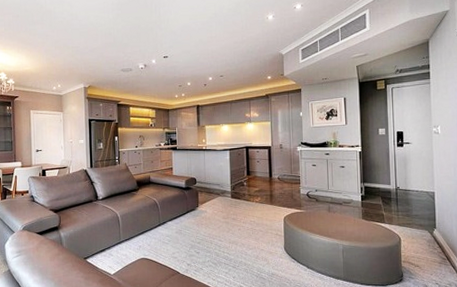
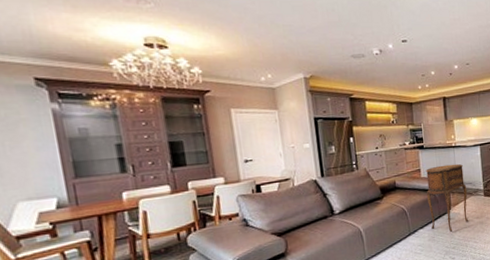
side table: none [177,165,215,228] -> present [426,163,469,232]

